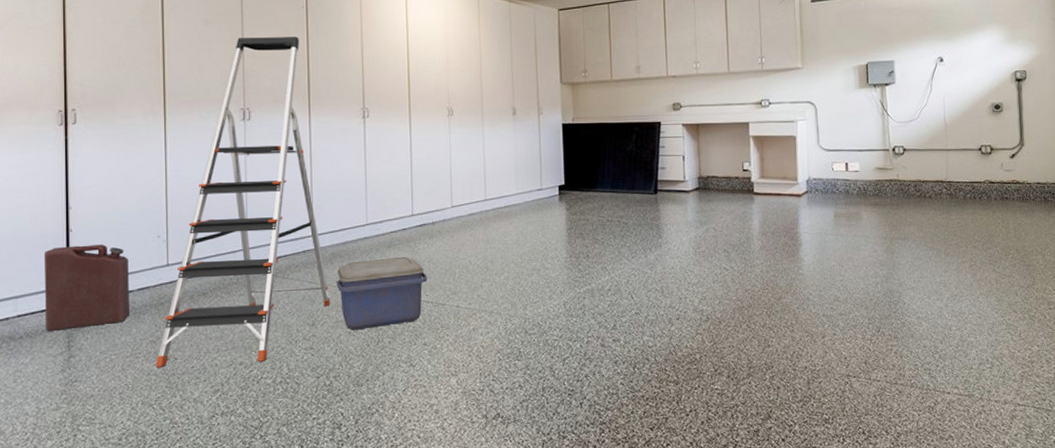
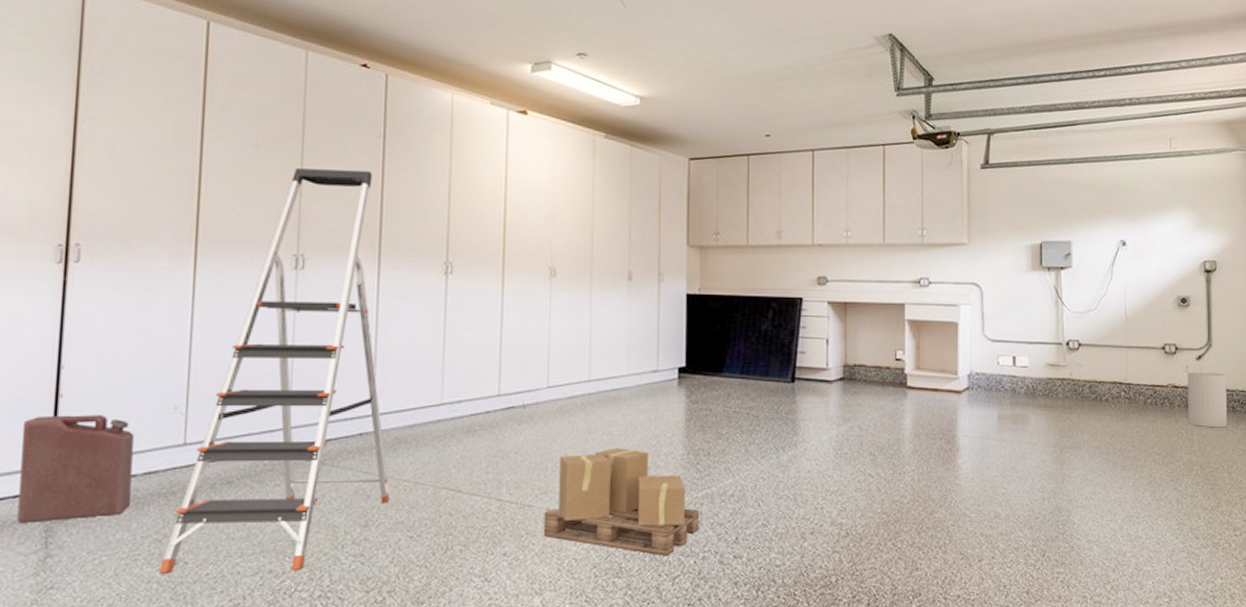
cooler: present [336,256,428,330] -> none [399,445,513,534]
cardboard boxes: none [454,254,583,342] -> present [543,448,700,556]
garbage can: none [998,168,1040,217] -> present [1182,371,1227,428]

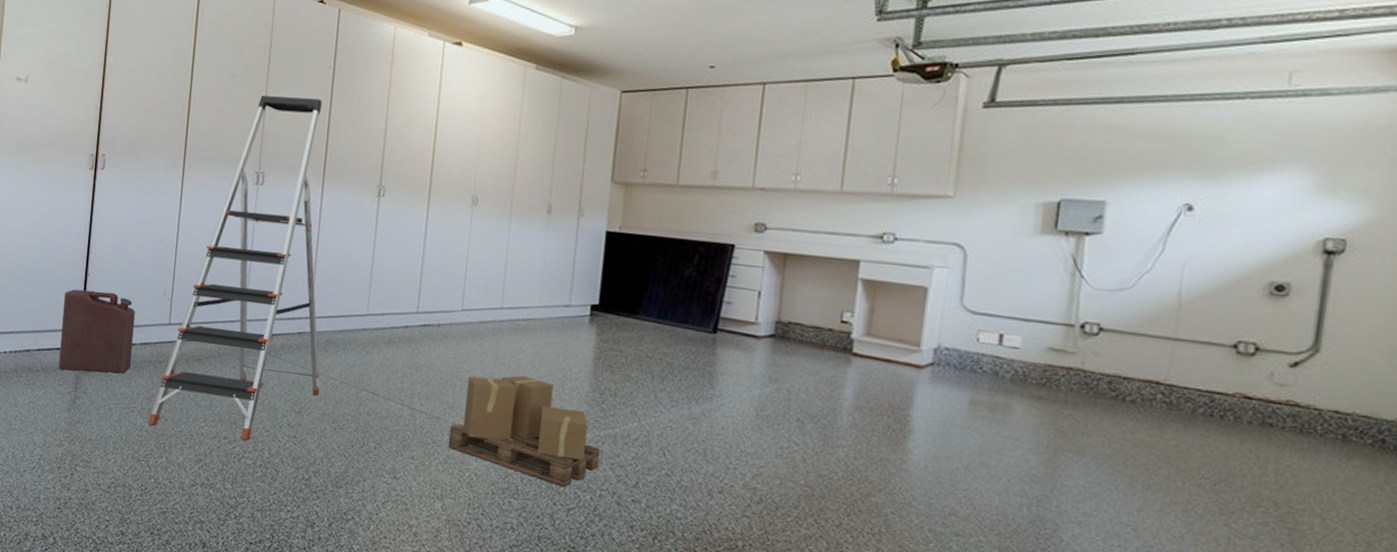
garbage can: present [1182,371,1227,428] -> none [1252,381,1340,461]

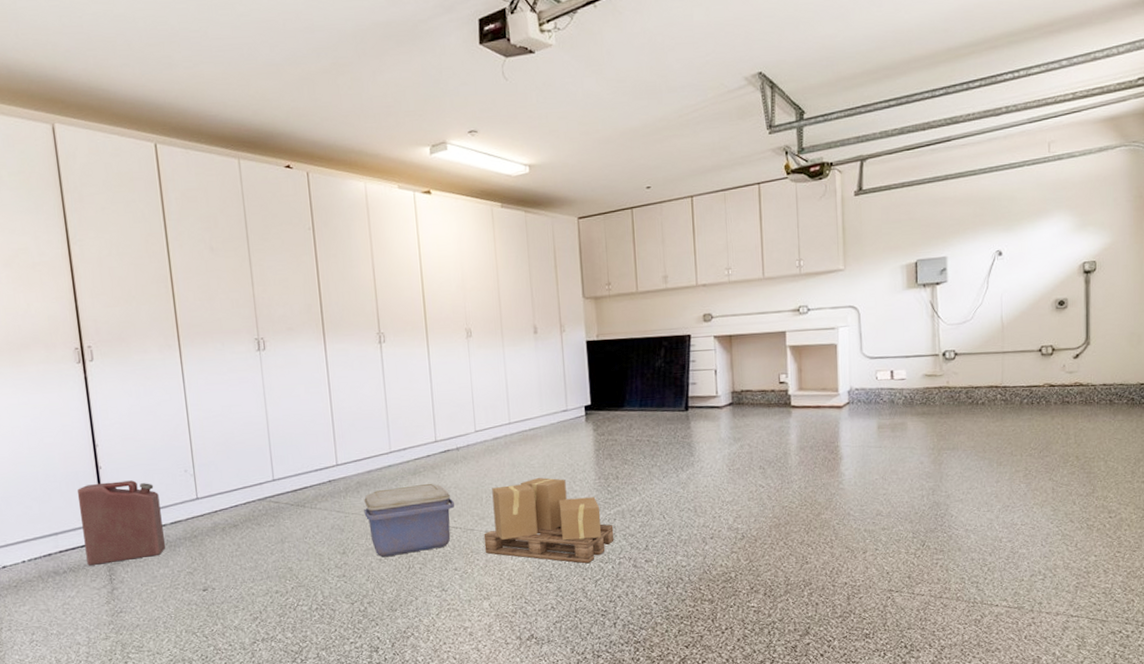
ladder: present [147,96,322,440] -> none [194,260,360,598]
cooler: none [328,353,425,430] -> present [364,483,455,558]

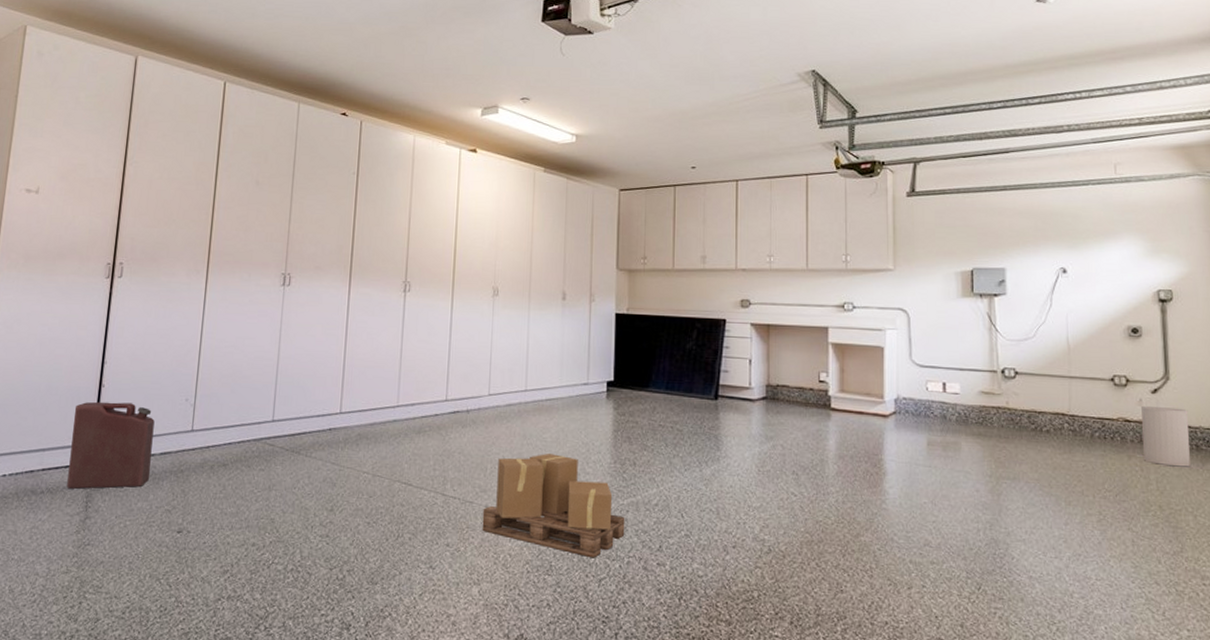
cooler: present [364,483,455,558] -> none [360,444,457,521]
garbage can: none [1058,369,1105,421] -> present [1136,405,1190,467]

